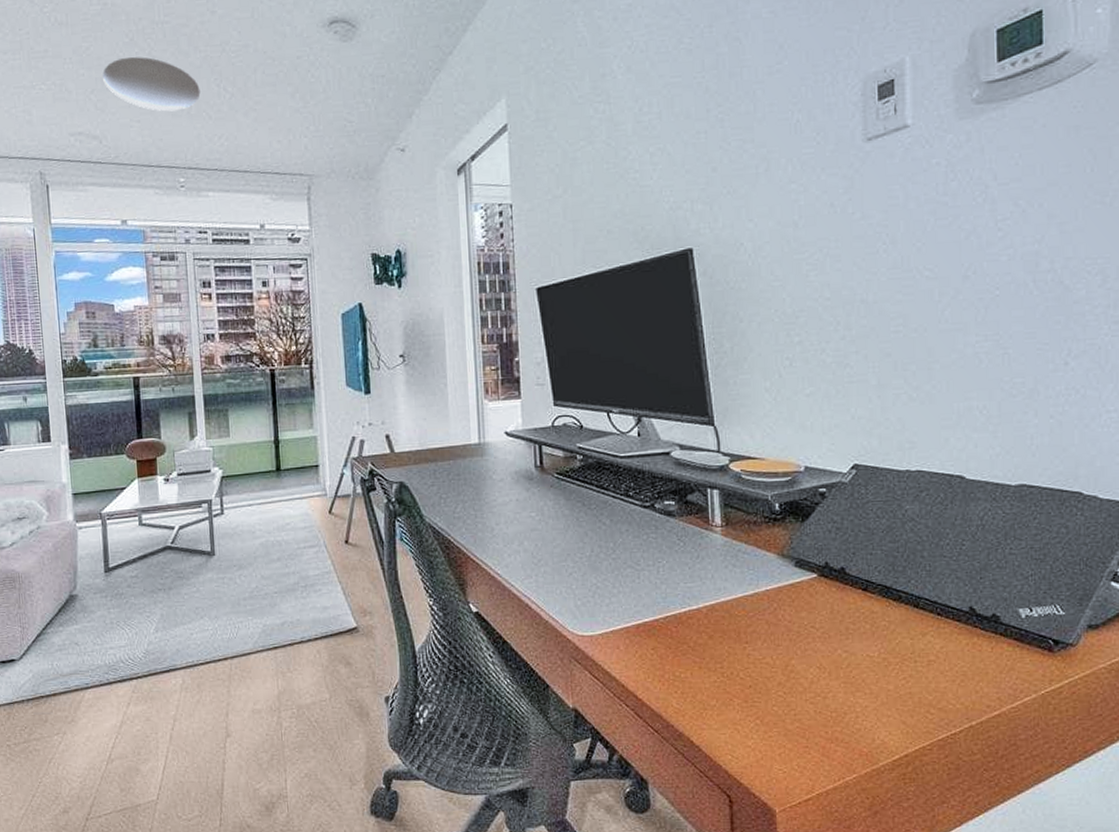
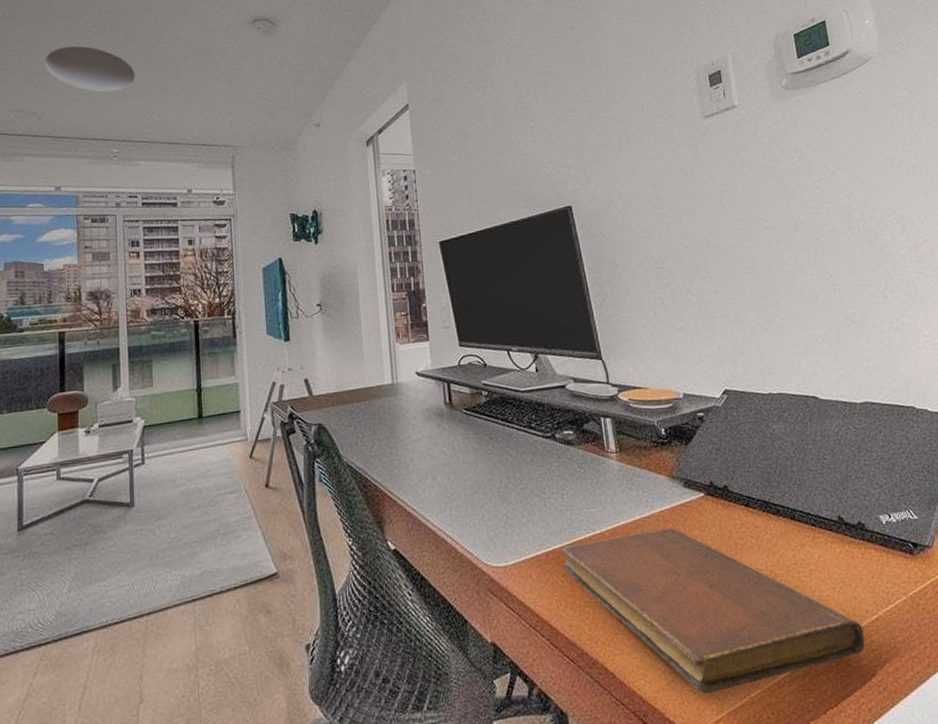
notebook: none [653,608,981,774] -> present [561,528,865,694]

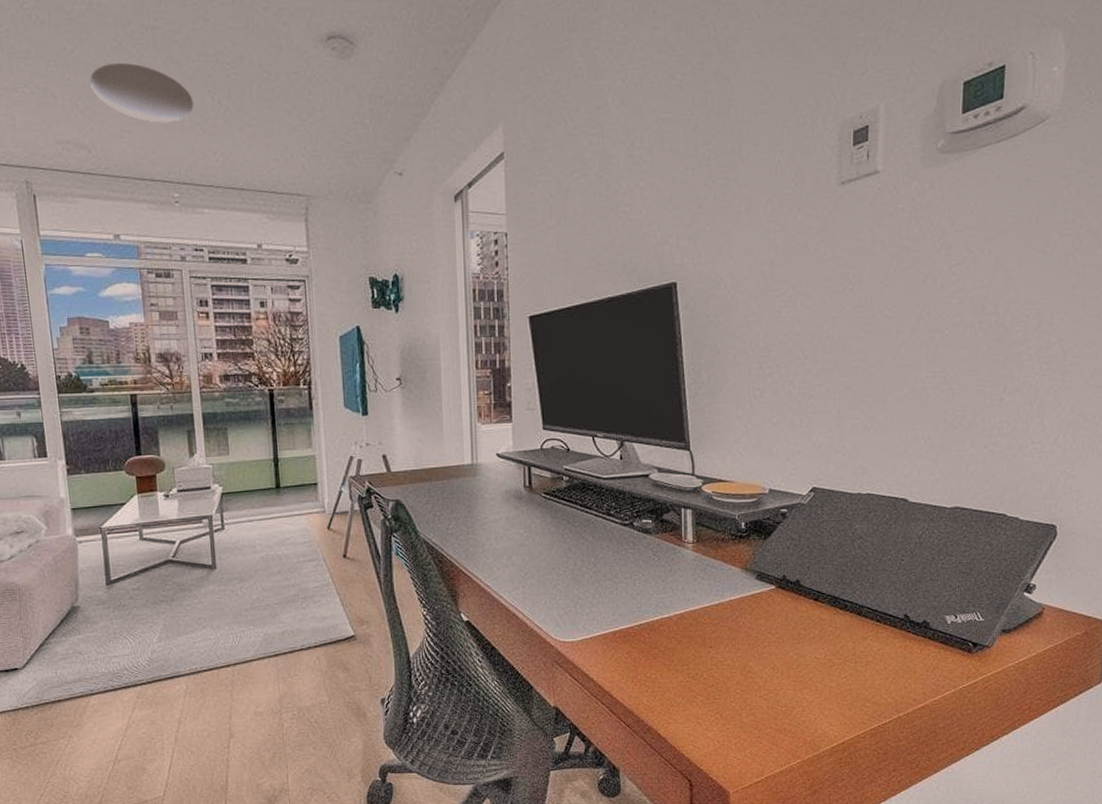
notebook: present [561,528,865,694] -> none [628,616,908,760]

